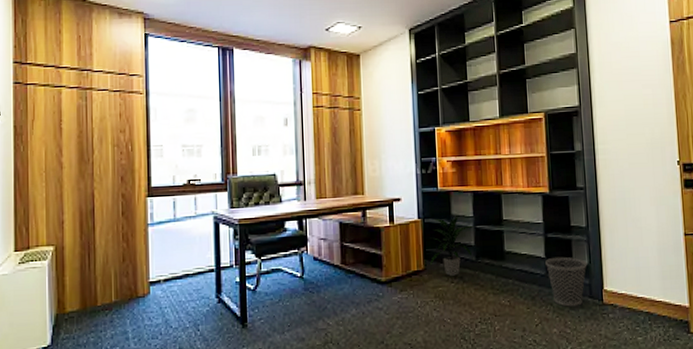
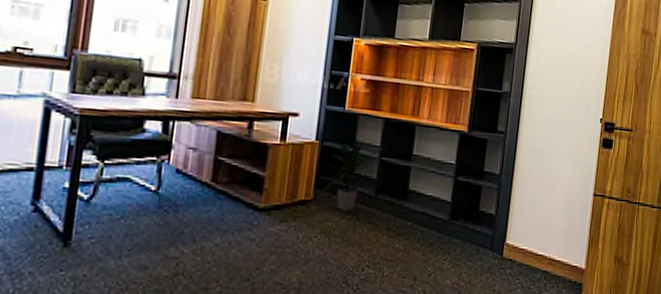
wastebasket: present [545,256,588,307] -> none [450,202,494,258]

